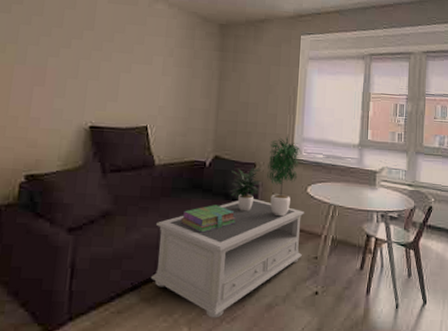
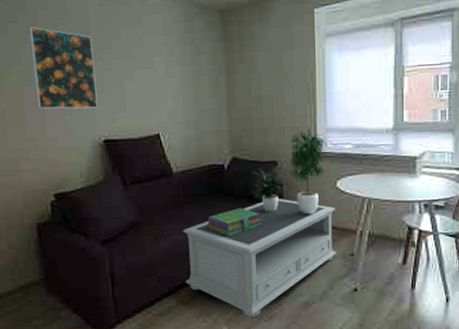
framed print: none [26,11,96,95] -> present [29,27,98,109]

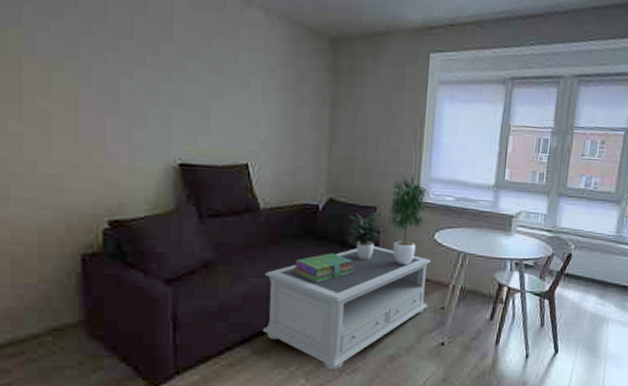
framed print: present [29,27,98,109] -> none [94,17,176,126]

